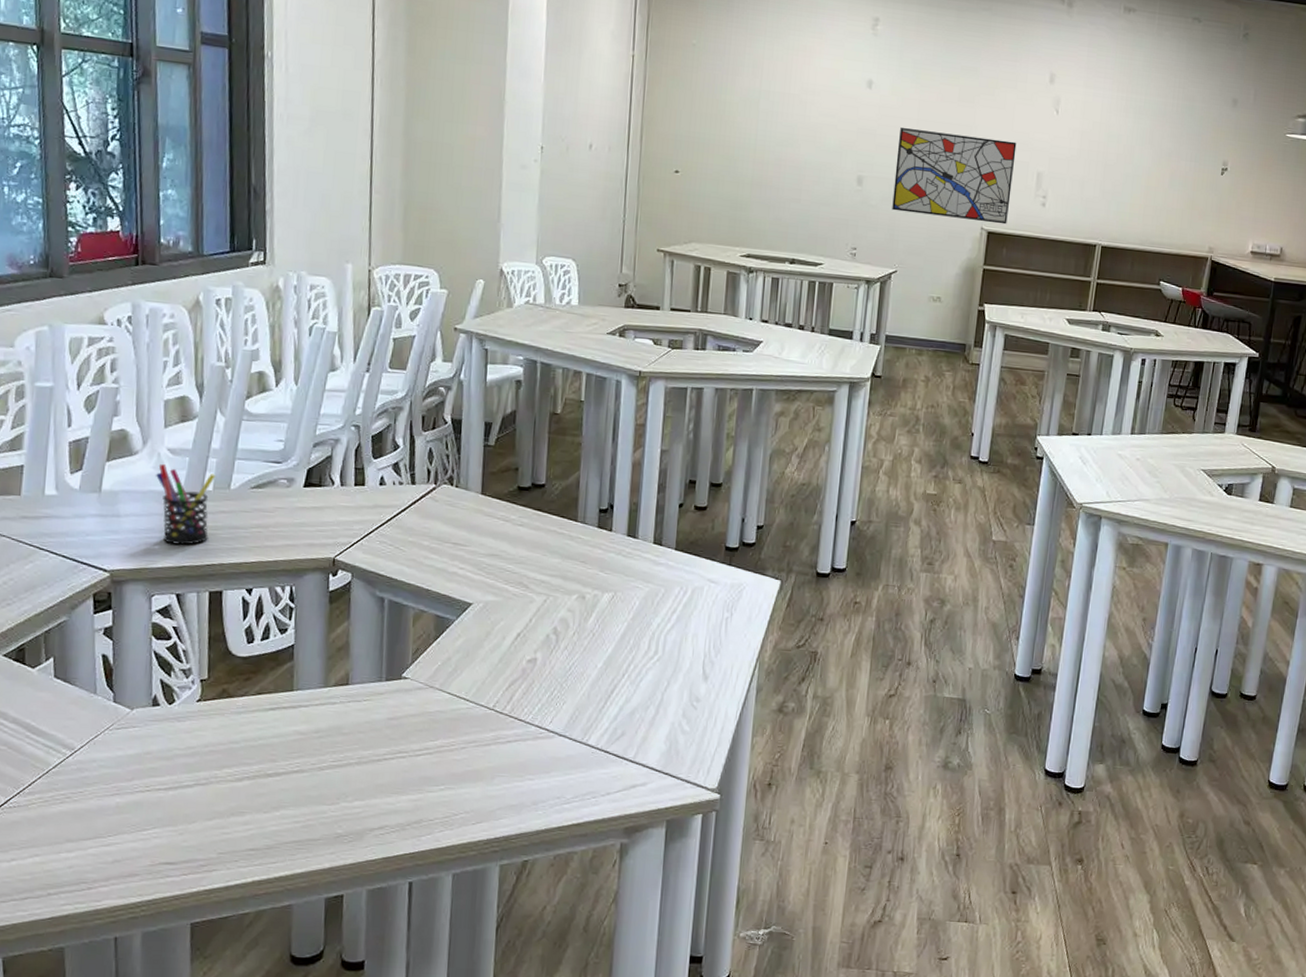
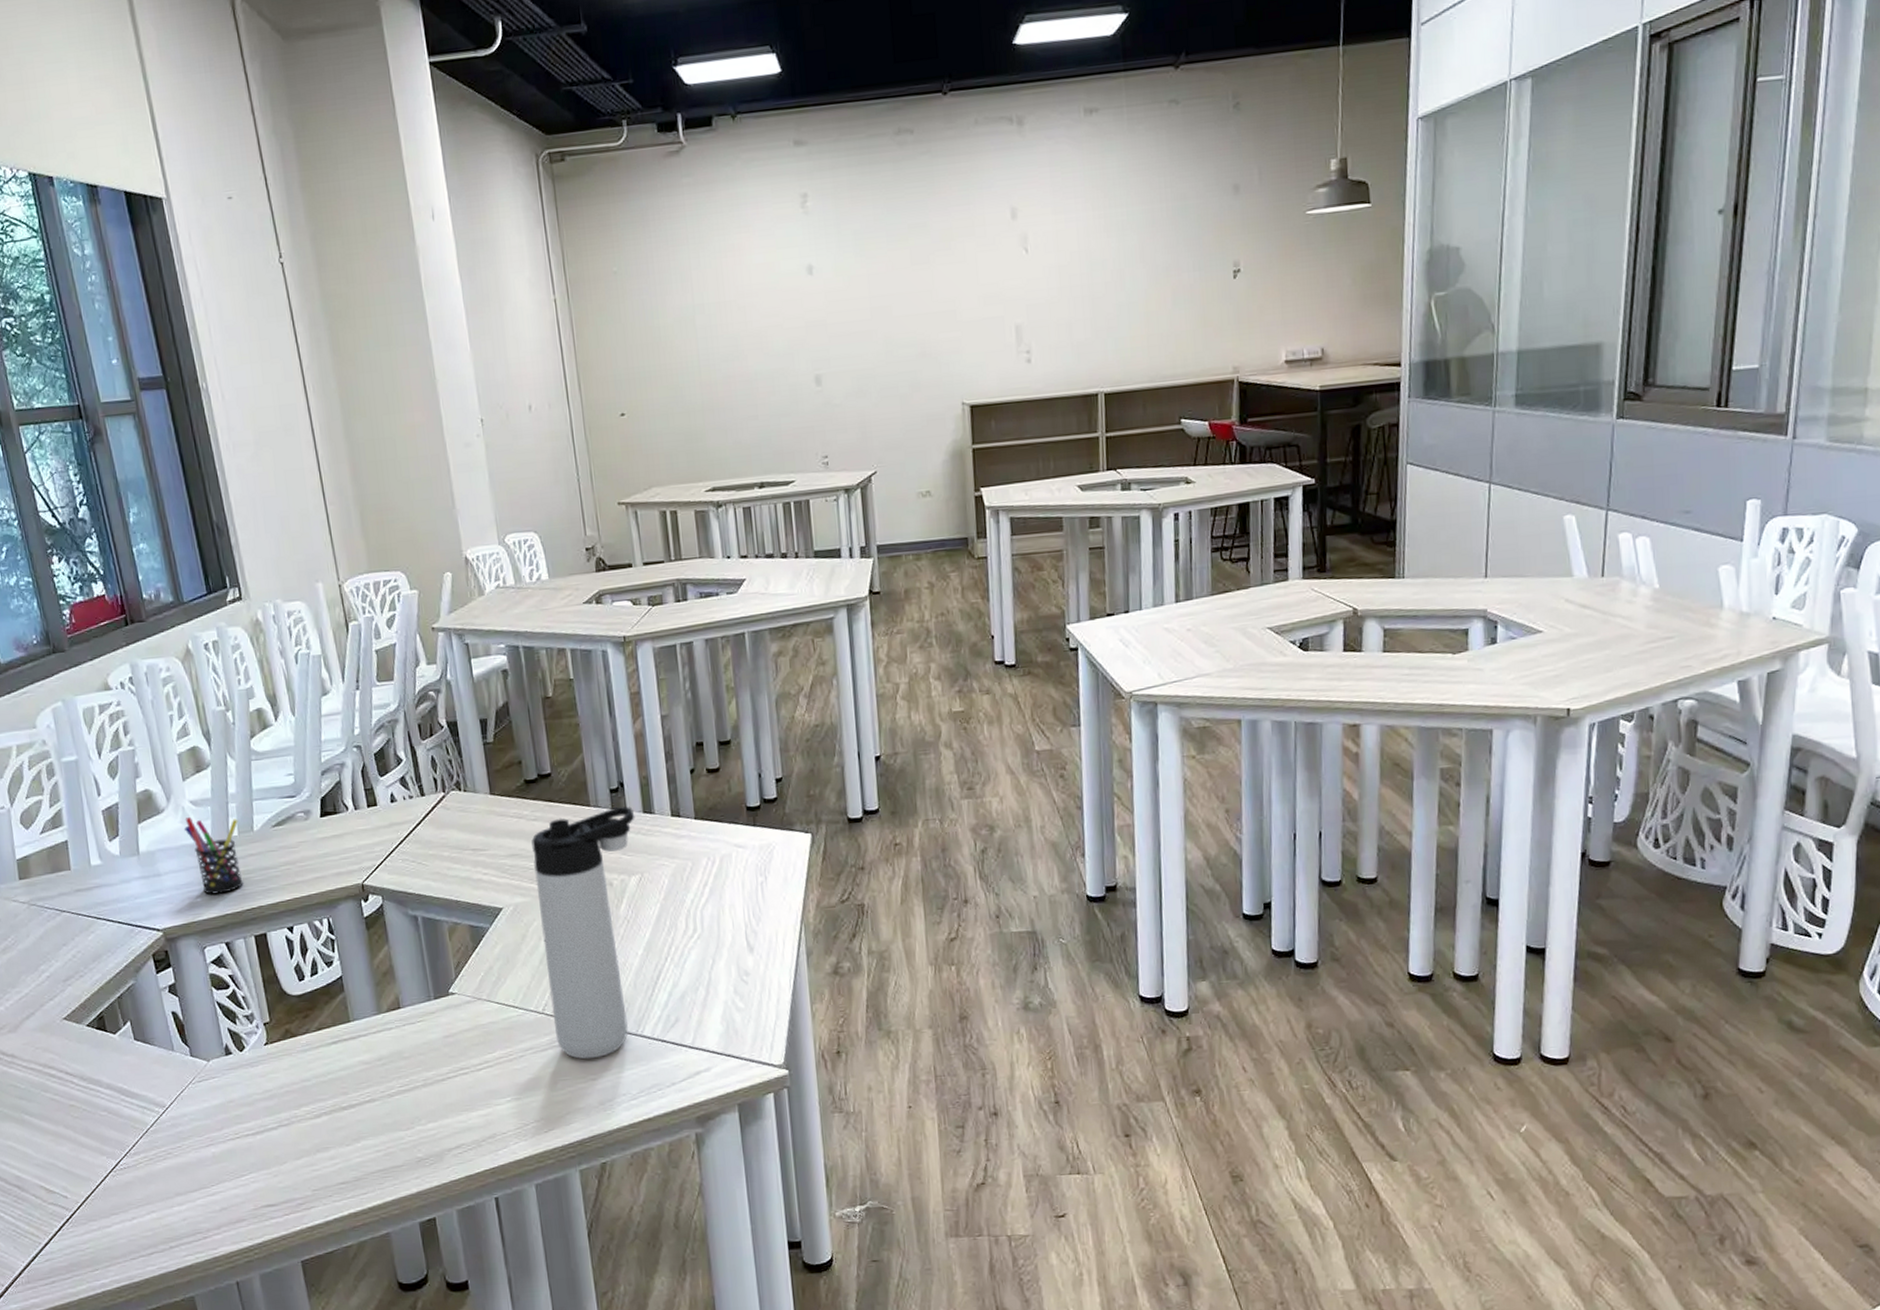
thermos bottle: none [500,527,619,760] -> present [531,806,635,1059]
wall art: present [892,128,1017,225] -> none [852,296,991,405]

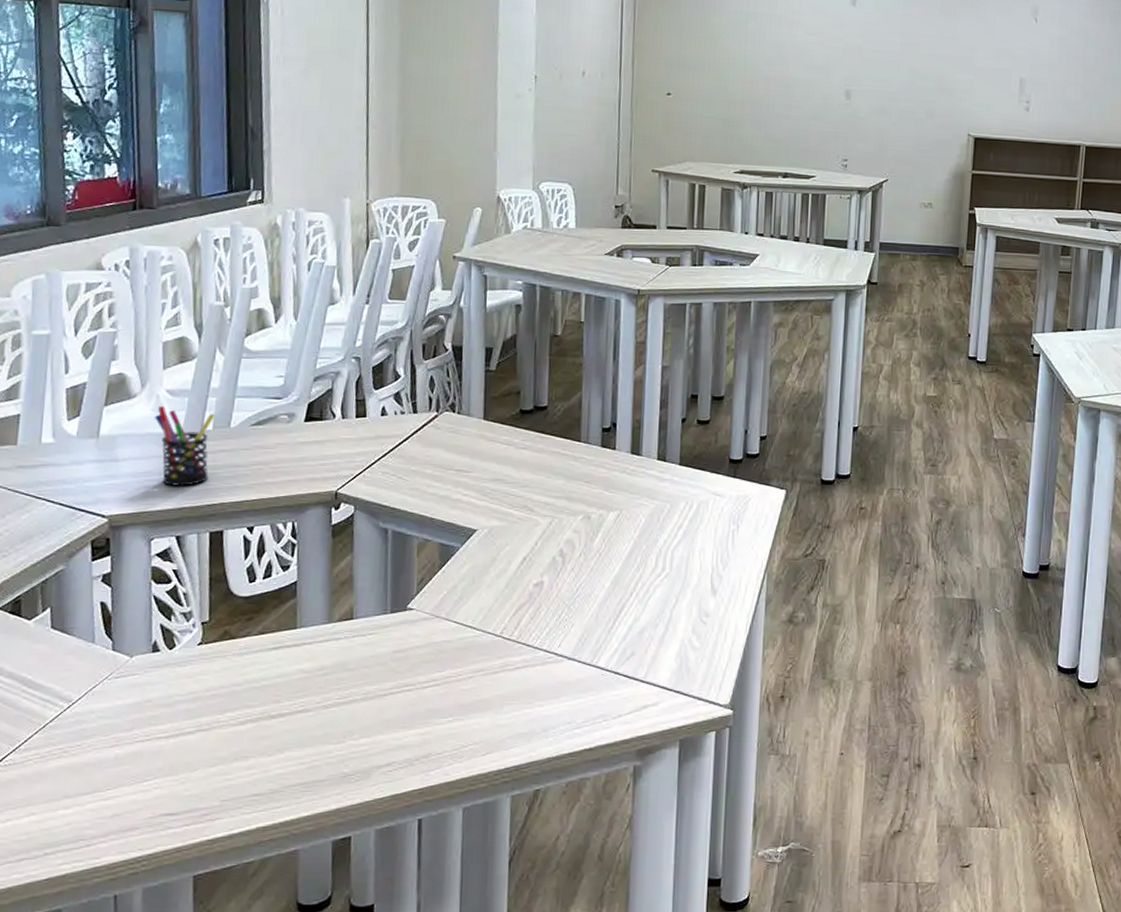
thermos bottle: present [531,806,635,1059] -> none [509,446,623,685]

